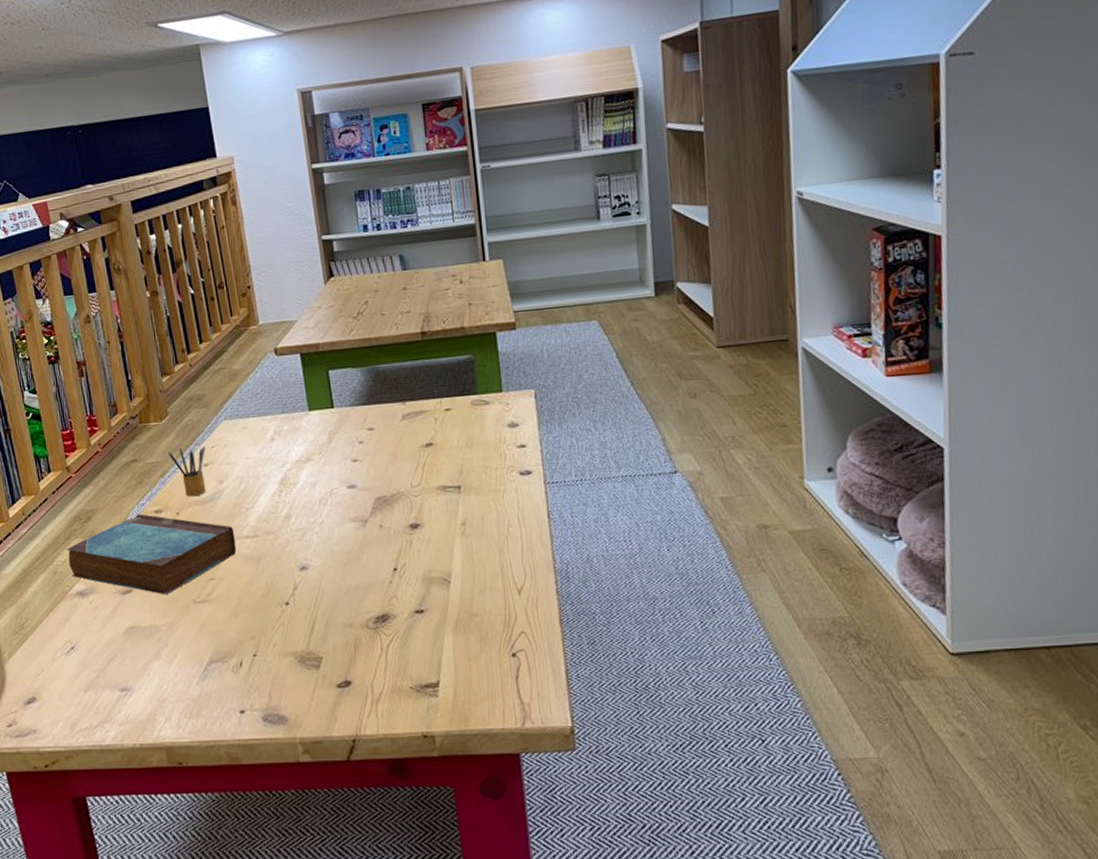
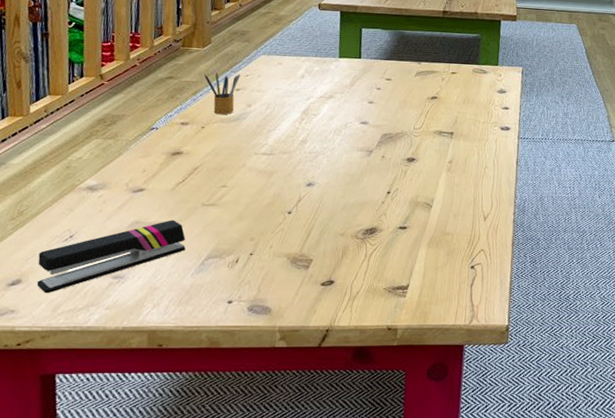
stapler: none [46,622,186,711] -> present [36,220,186,294]
book: present [67,514,237,595] -> none [84,124,253,197]

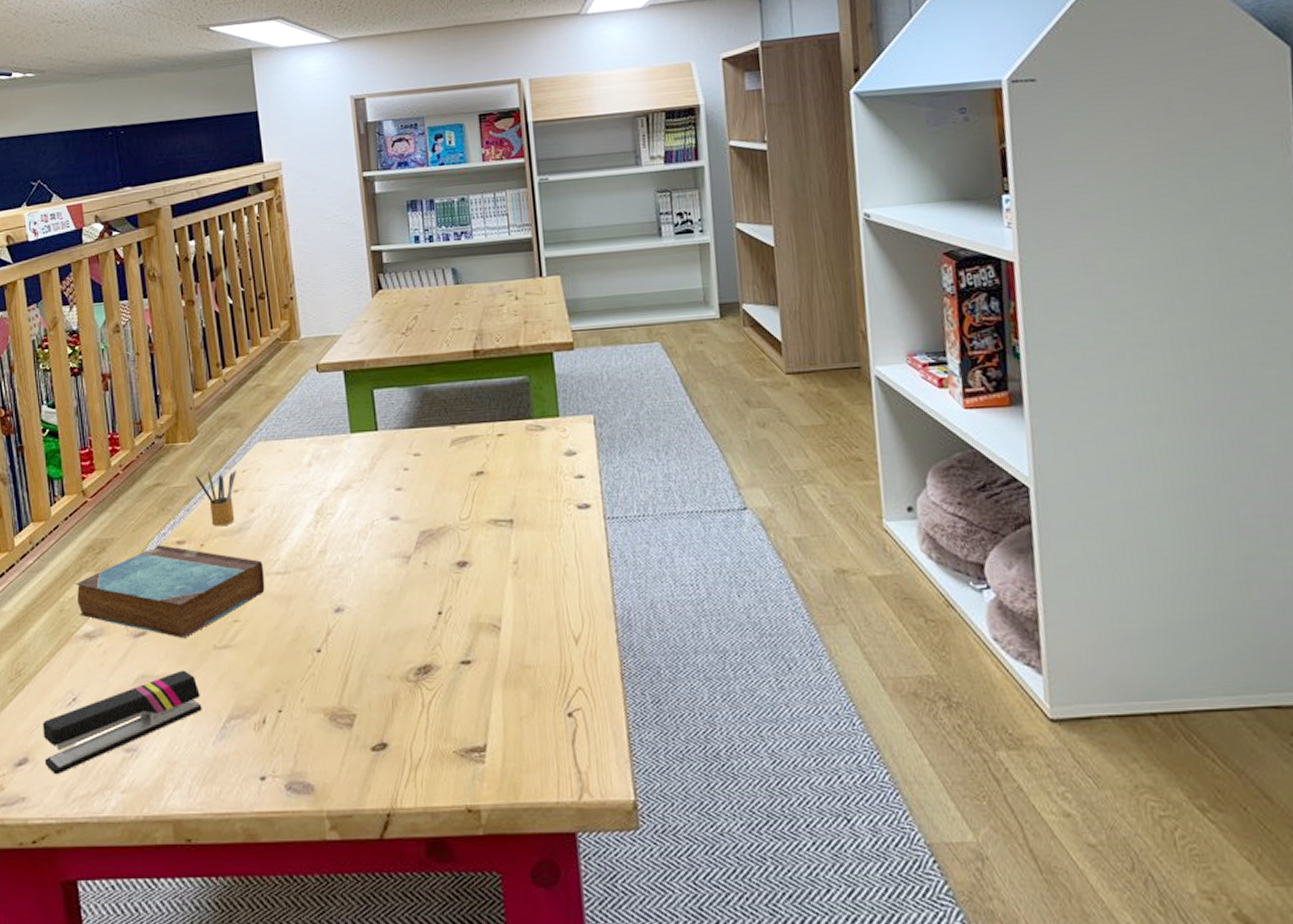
book: none [84,124,253,197] -> present [76,545,265,639]

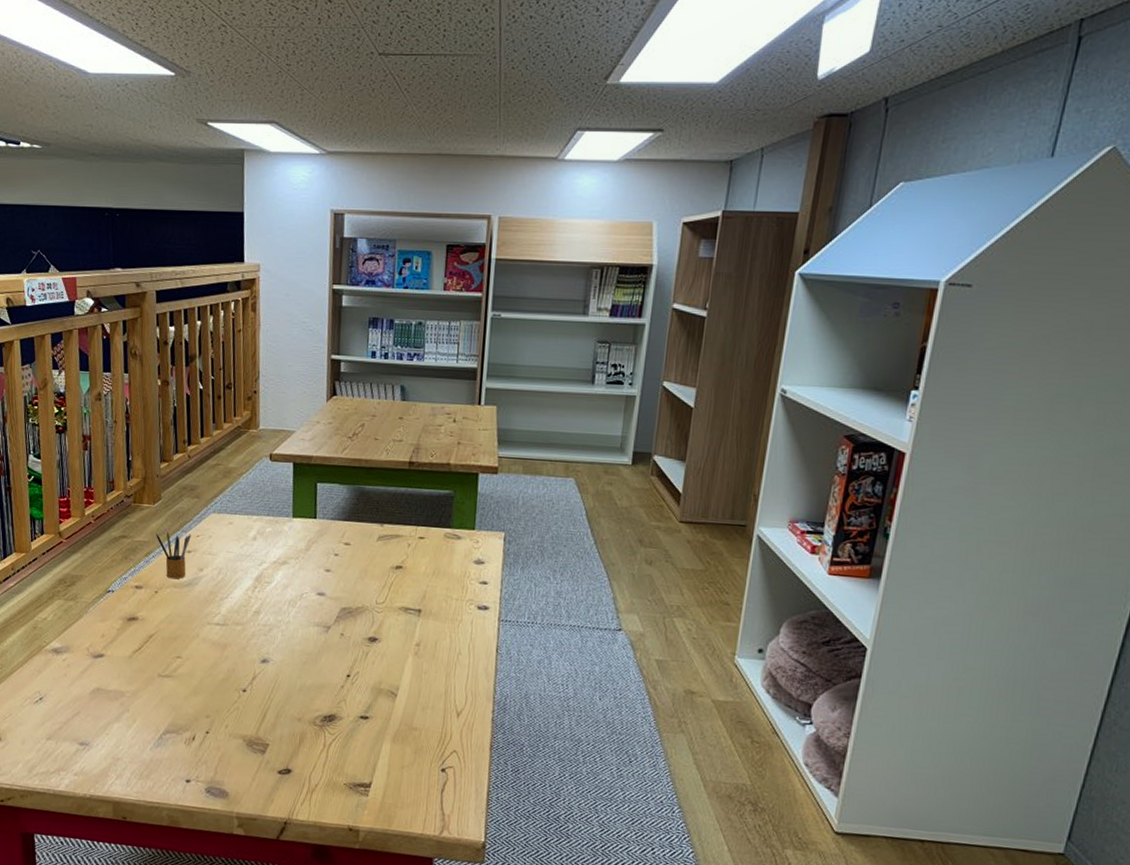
stapler: present [43,670,202,775] -> none [14,689,144,754]
book: present [76,545,265,639] -> none [48,586,206,665]

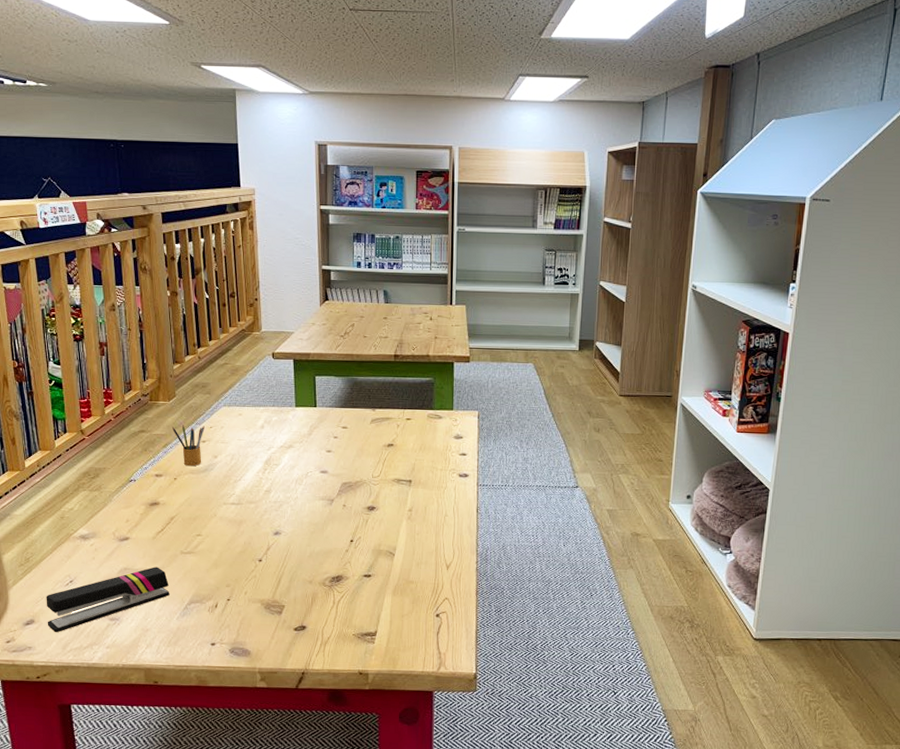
stapler: none [14,689,144,754] -> present [46,567,170,633]

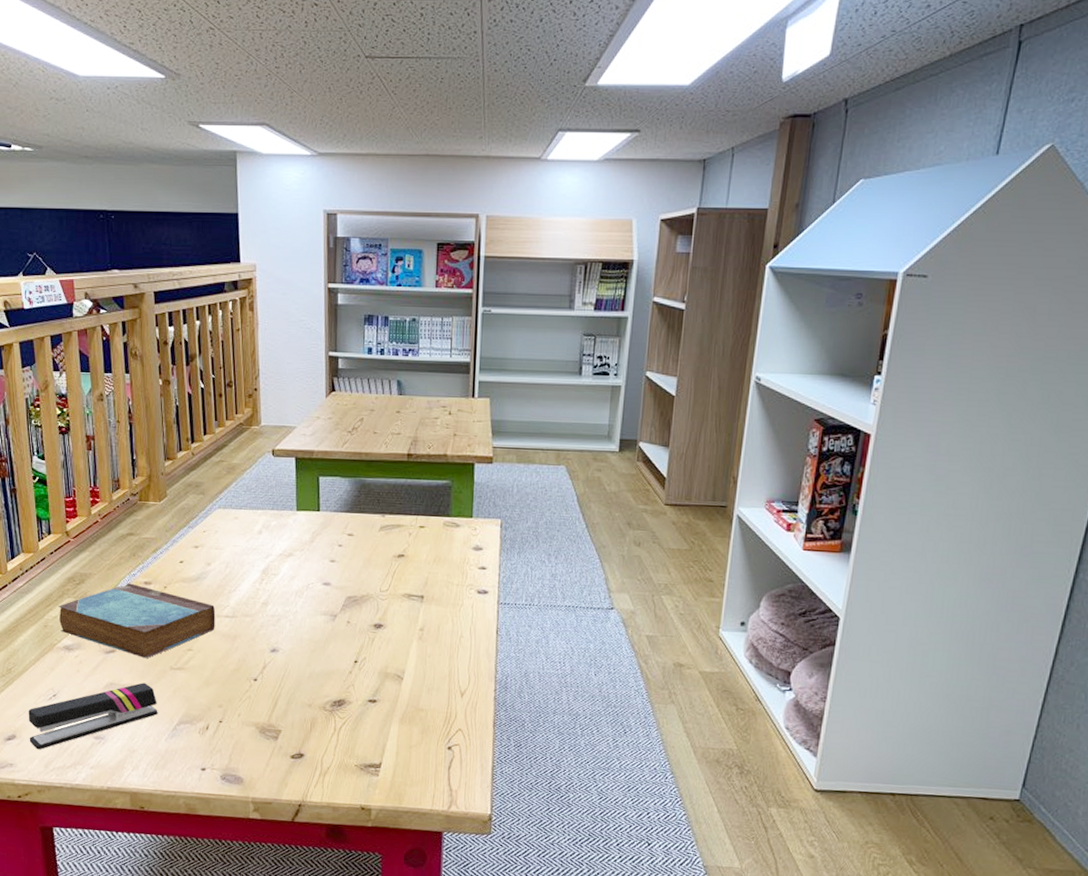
book: none [74,476,223,545] -> present [58,583,216,659]
pencil box: present [171,425,205,467] -> none [162,528,198,574]

